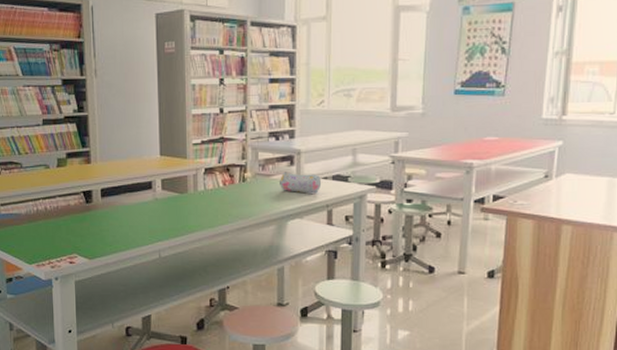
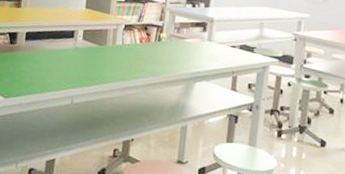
pencil case: present [280,172,322,194] -> none [191,36,230,60]

